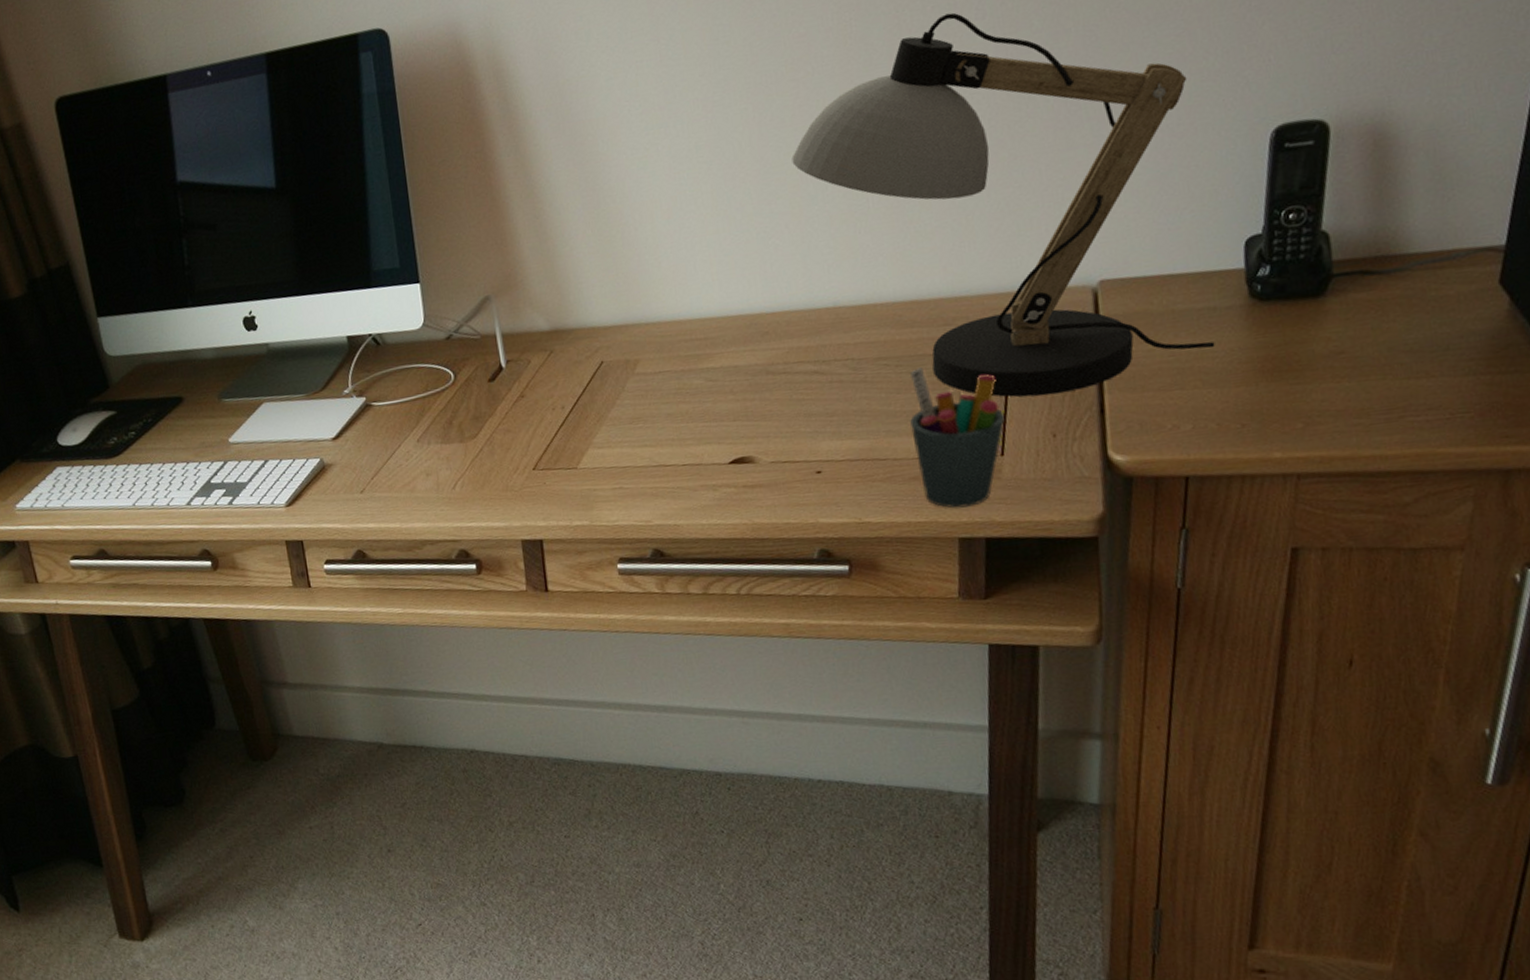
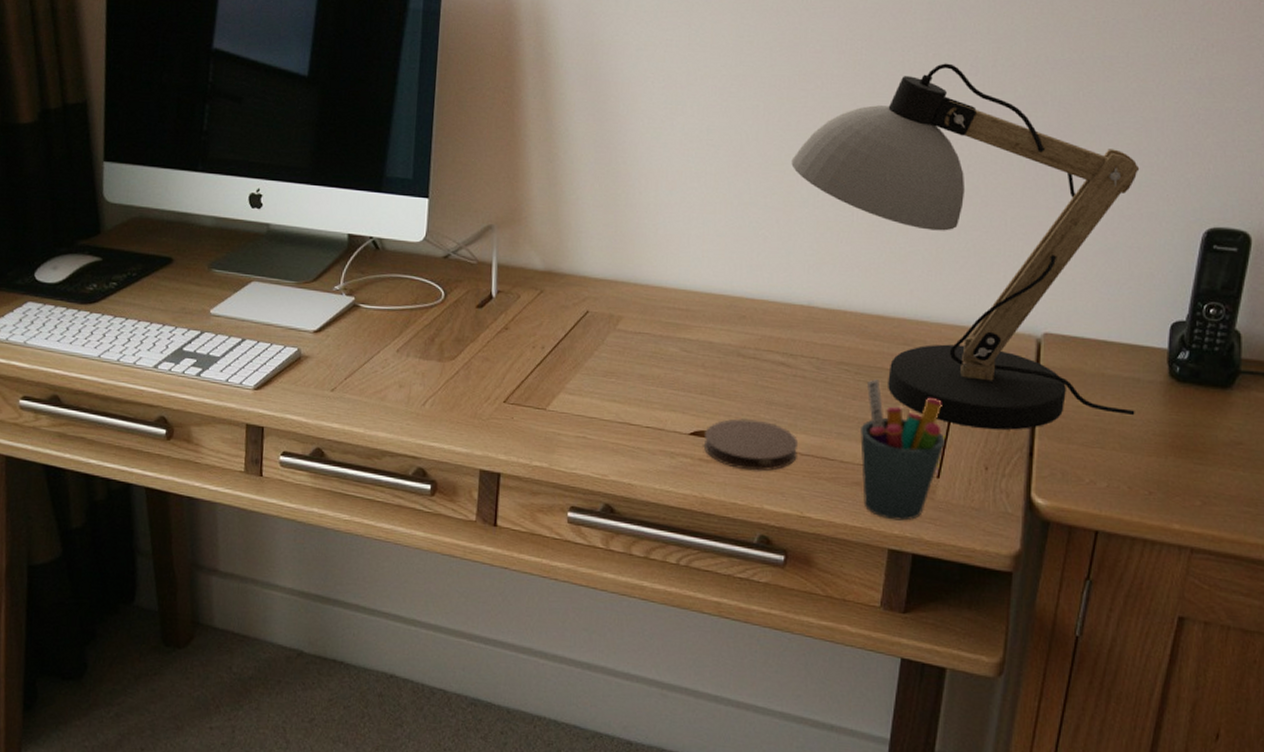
coaster: none [745,434,847,489] -> present [703,418,799,471]

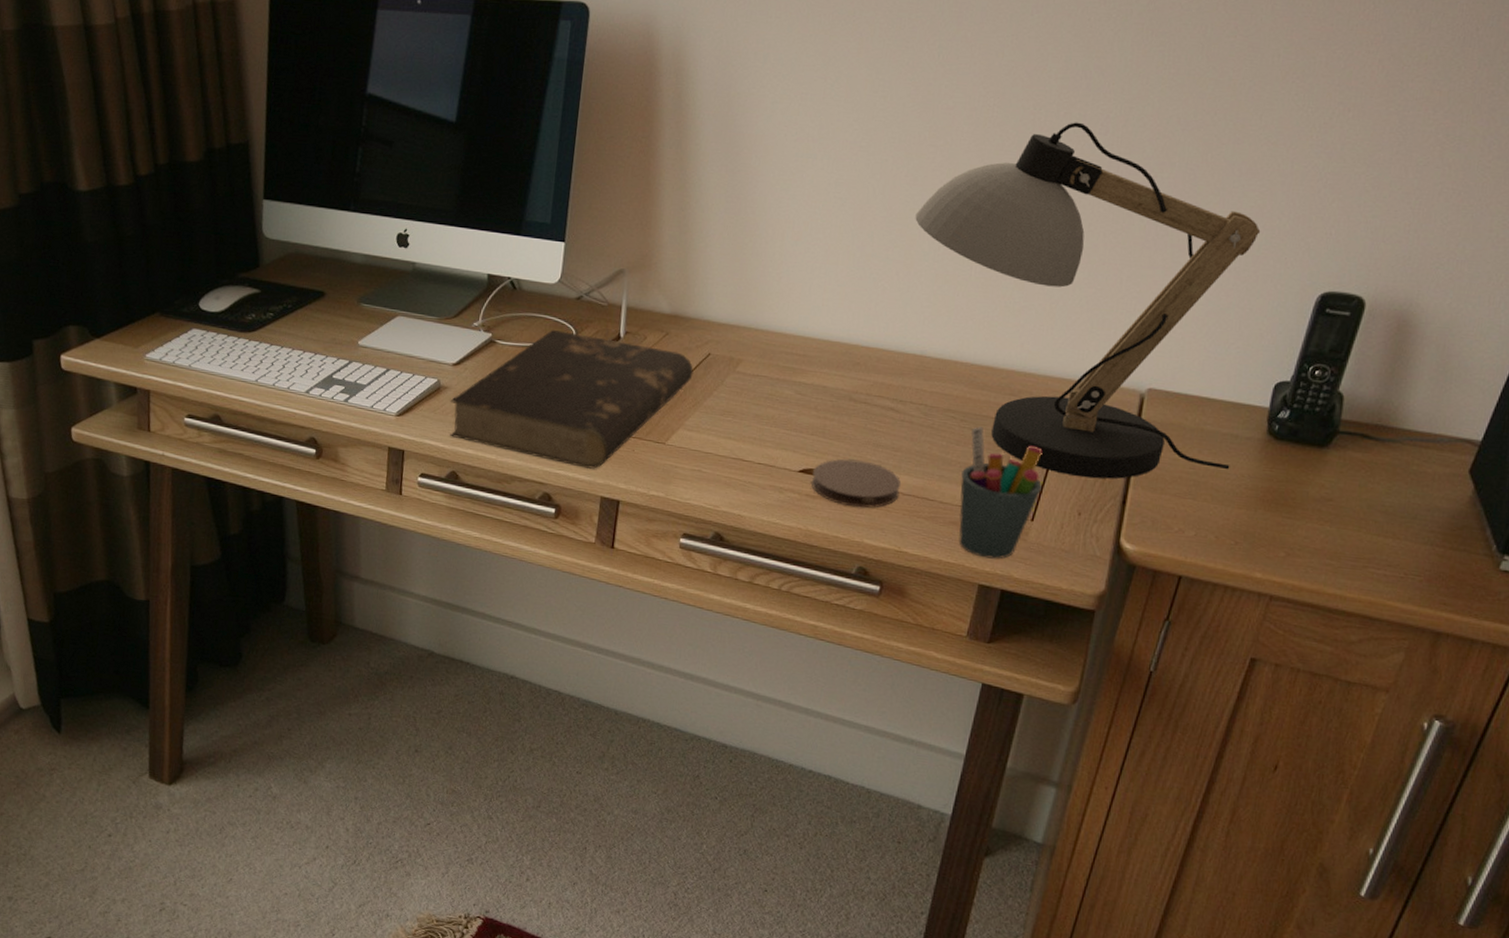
book: none [312,290,572,440] -> present [450,329,694,469]

